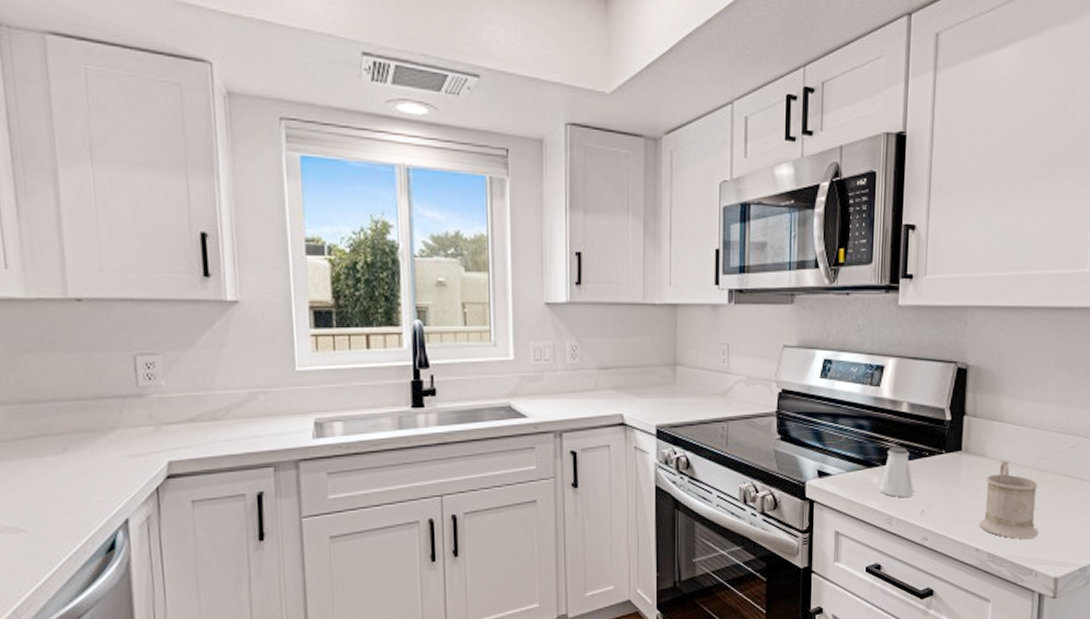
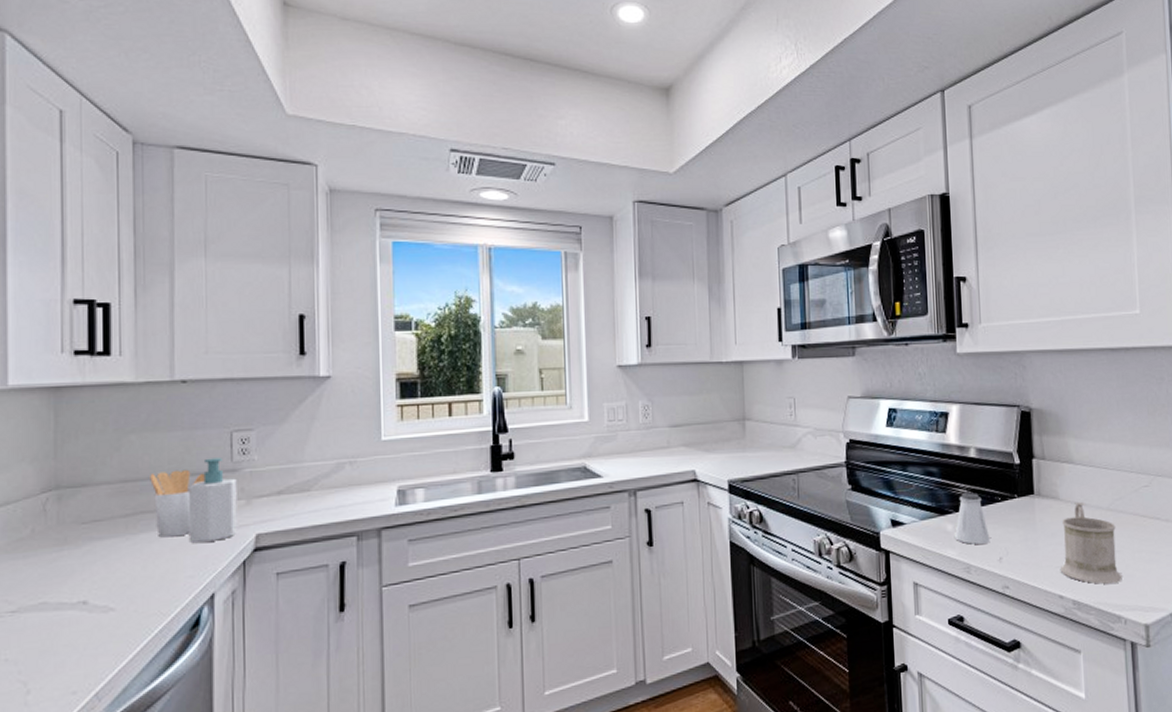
utensil holder: none [50,392,110,461] -> present [150,469,205,538]
soap bottle: none [93,382,148,467] -> present [188,458,238,542]

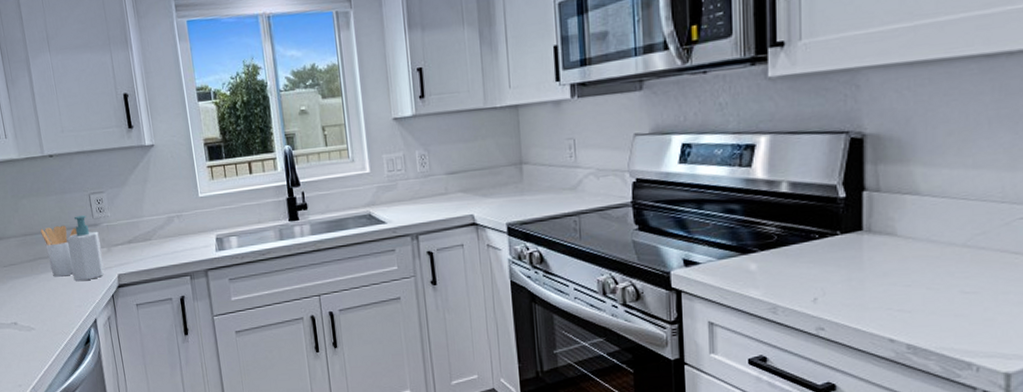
saltshaker: present [954,493,990,544] -> none [758,230,803,284]
mug: present [1060,501,1122,584] -> none [892,237,978,328]

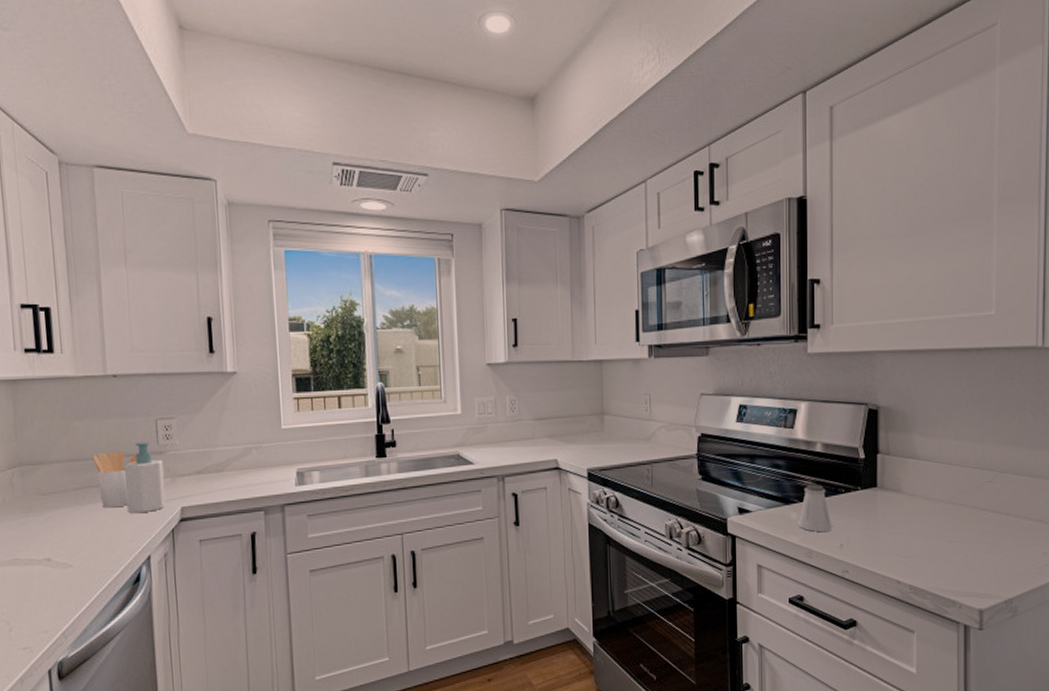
saltshaker: none [758,230,803,284] -> present [797,484,832,532]

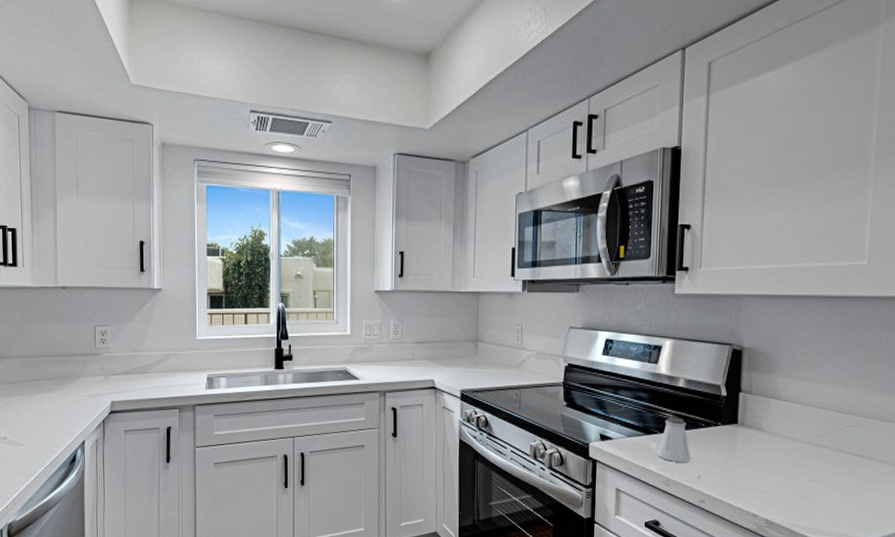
utensil holder: present [92,451,137,508] -> none [43,351,78,398]
soap bottle: present [125,442,166,513] -> none [68,344,99,404]

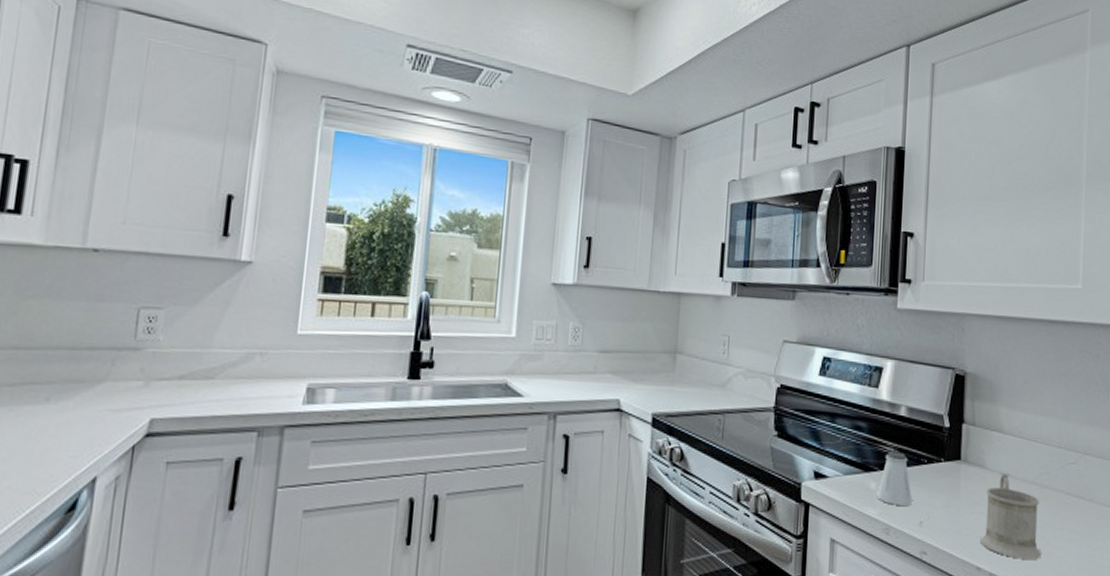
mug: none [756,434,818,509] -> present [979,472,1042,559]

